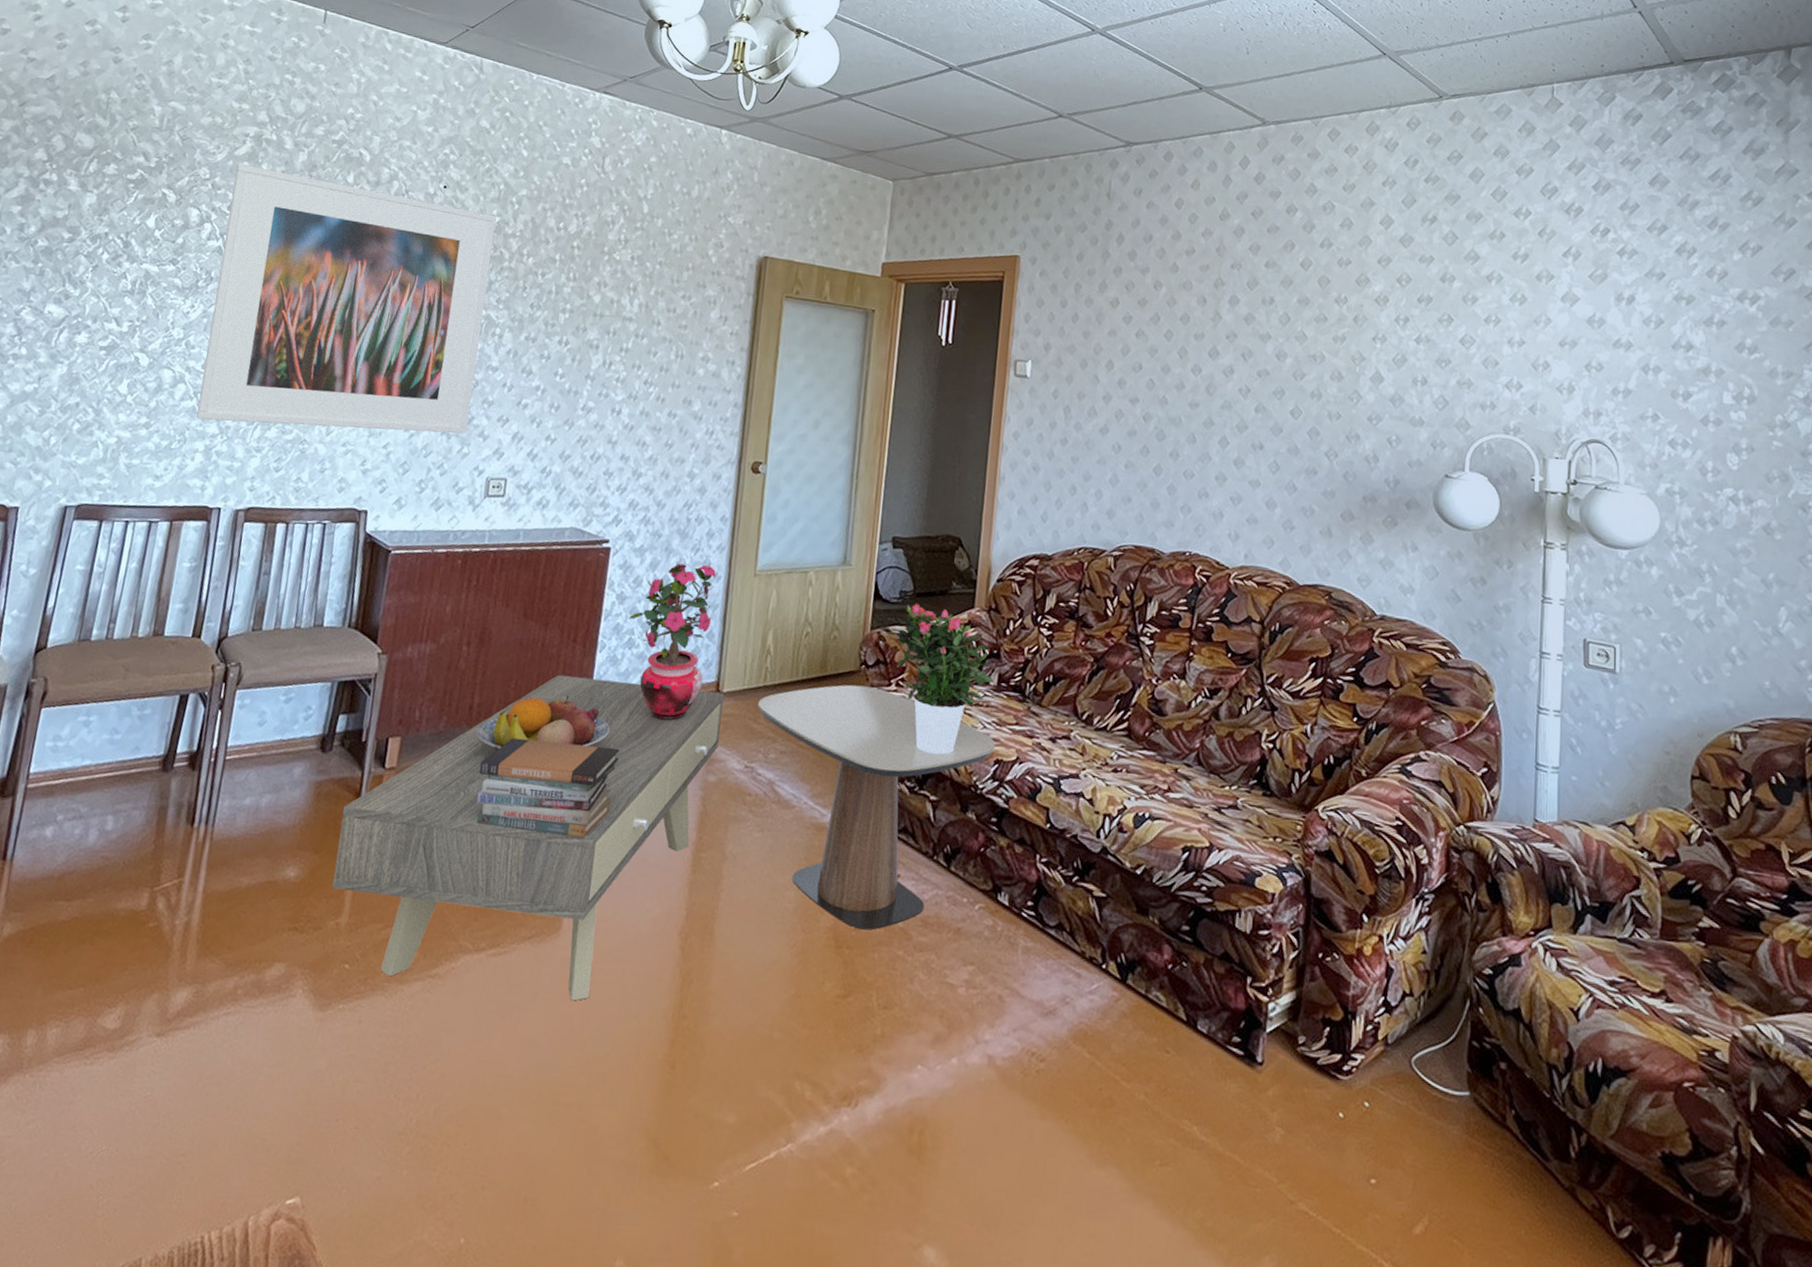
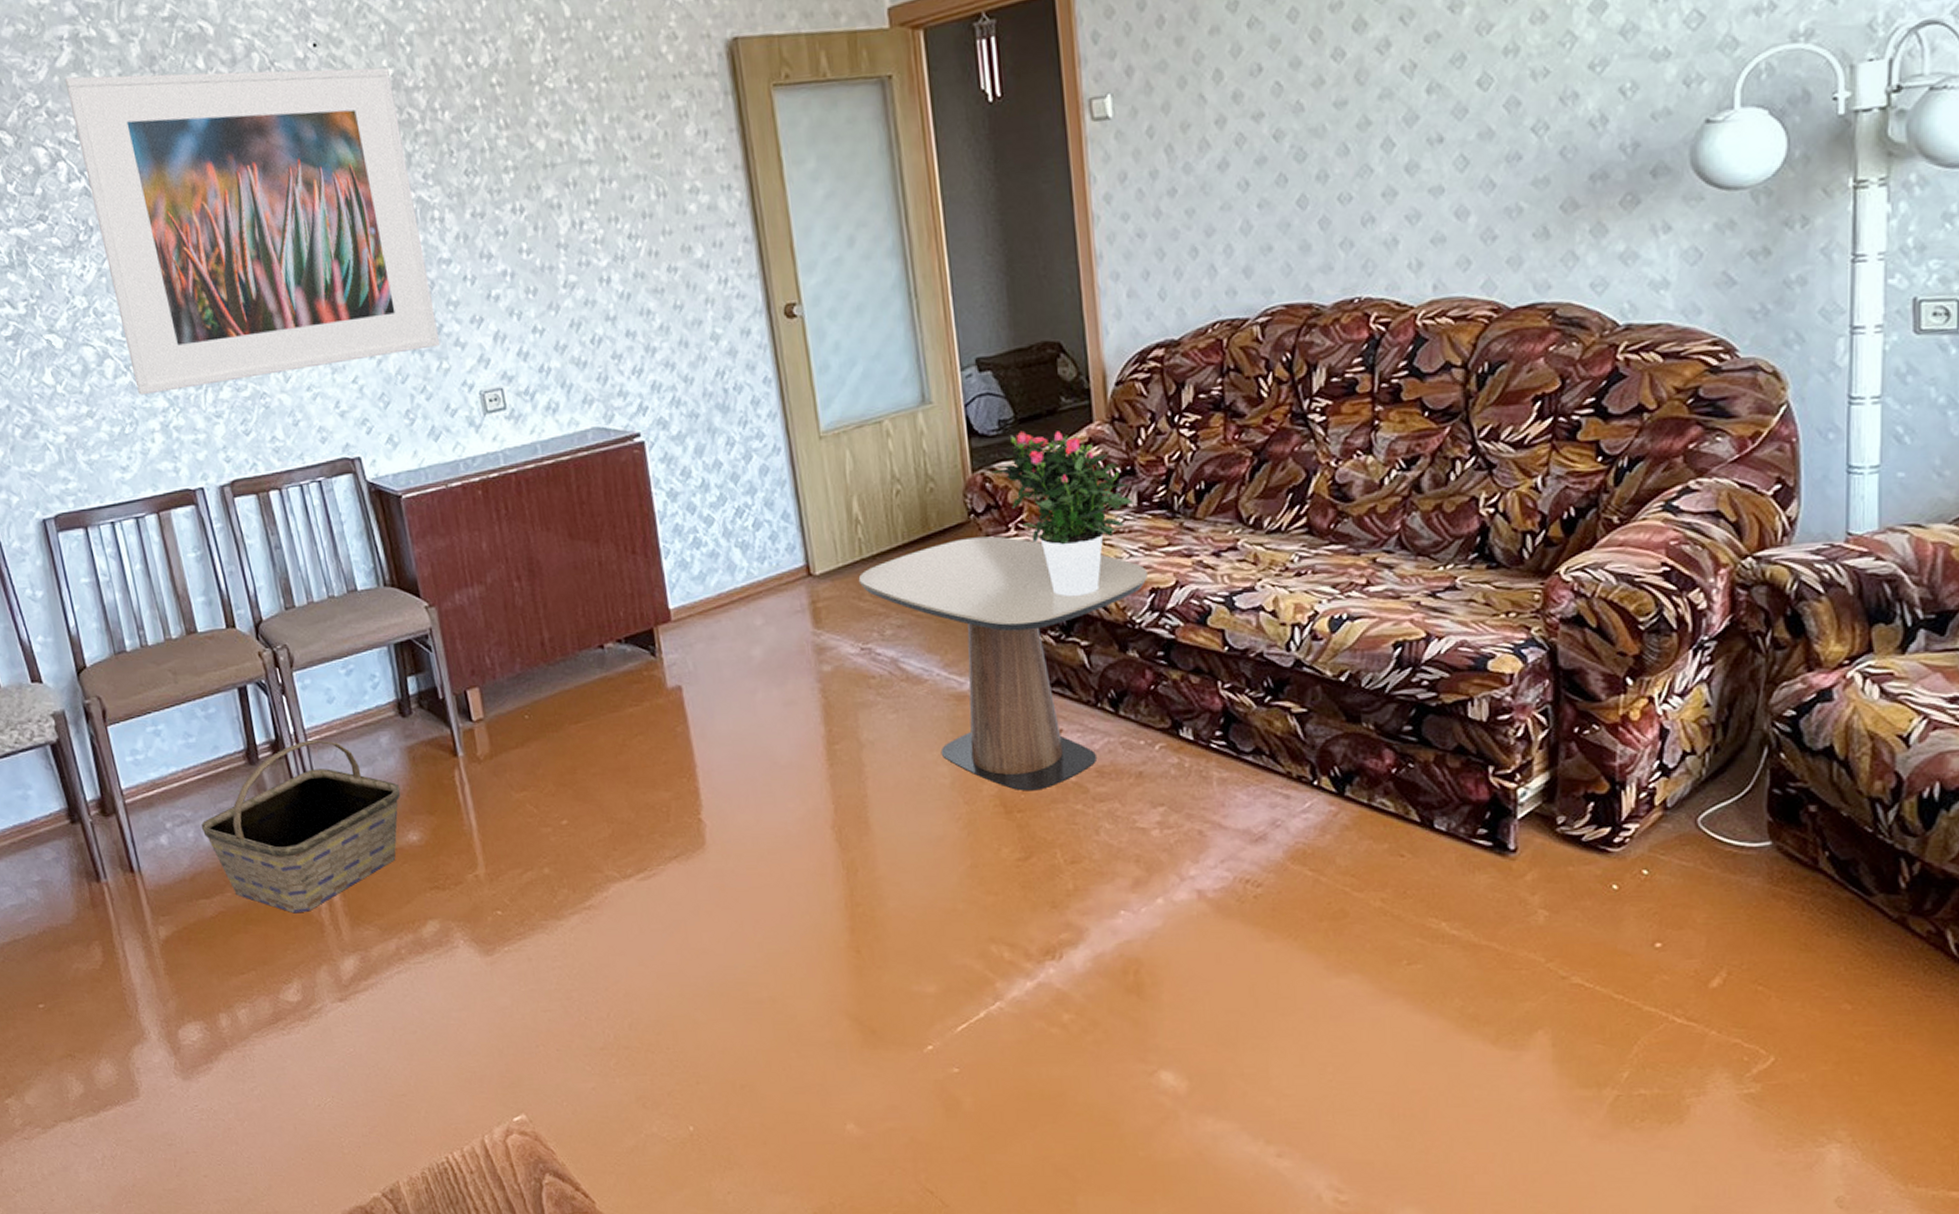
basket: none [90,757,296,933] -> present [201,739,401,914]
coffee table: present [332,674,725,1001] -> none [443,575,826,915]
fruit bowl: present [476,694,610,750] -> none [555,610,701,681]
book stack: present [476,737,620,838] -> none [571,656,725,758]
potted flower: present [628,561,716,721] -> none [686,435,790,618]

